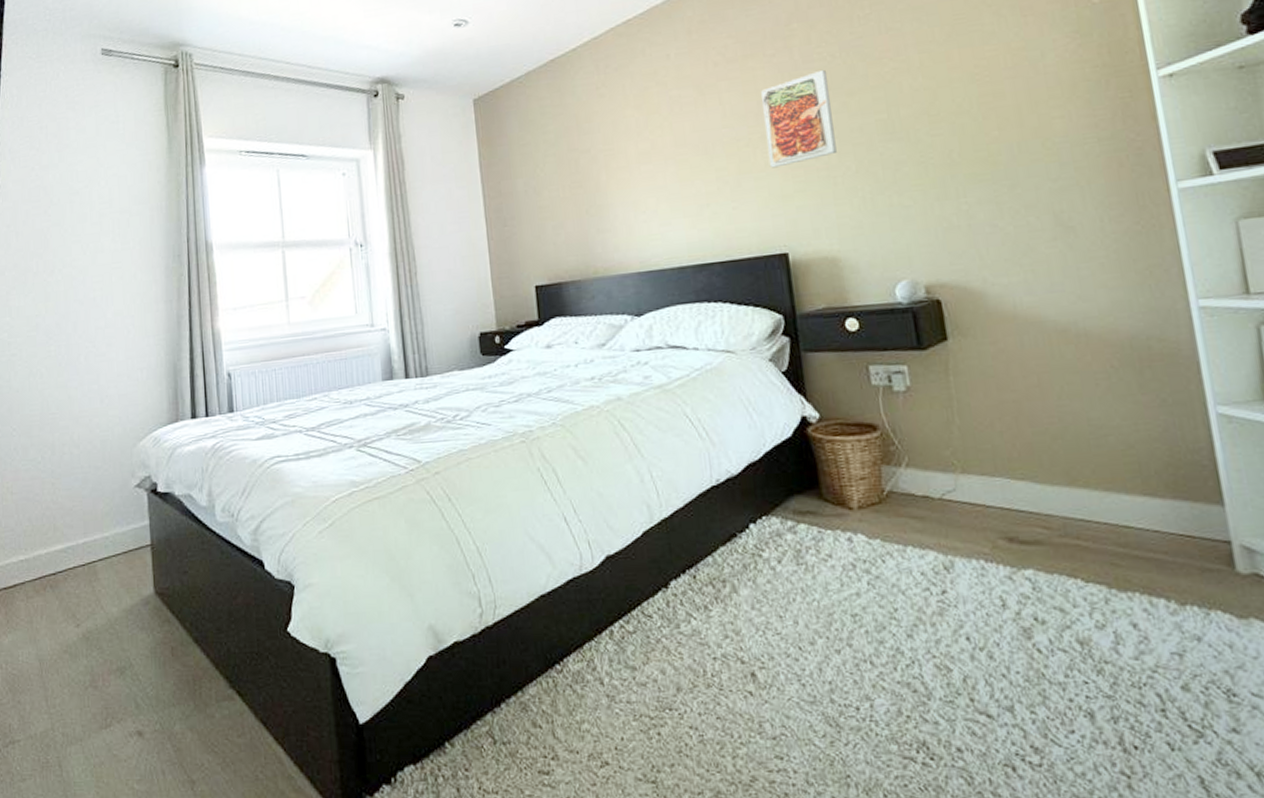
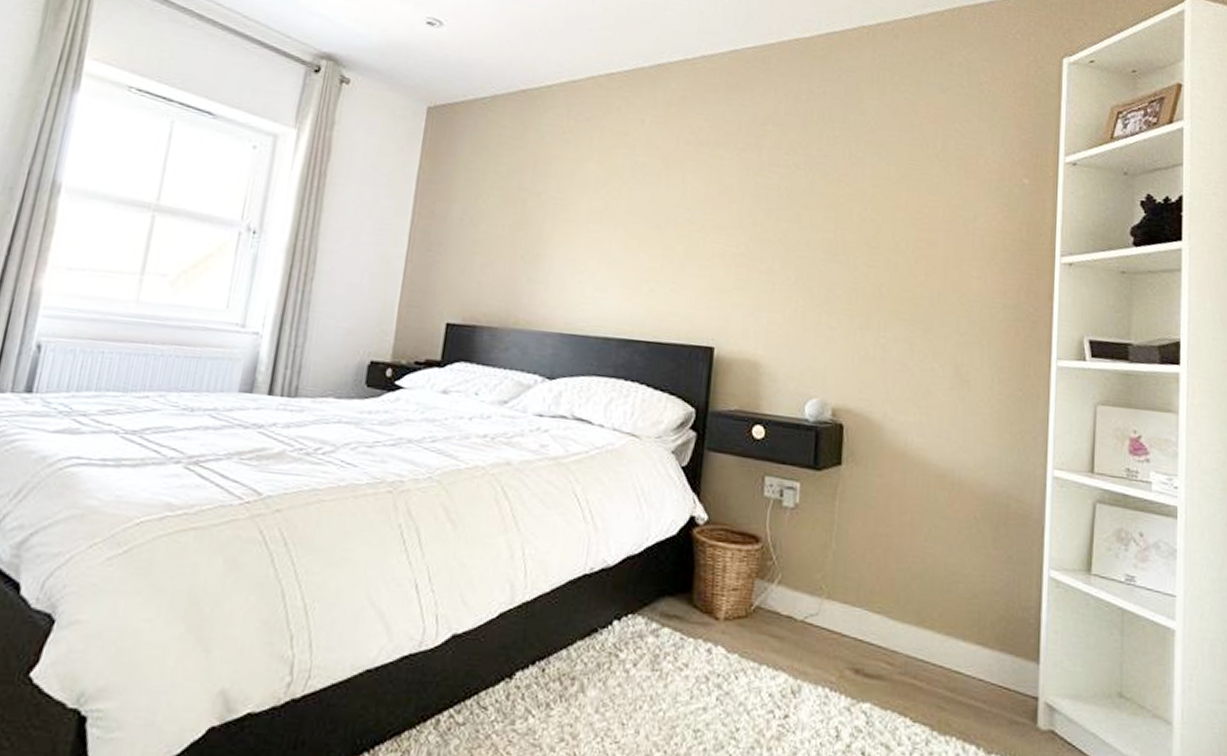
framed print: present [761,69,837,168] -> none [716,176,789,261]

